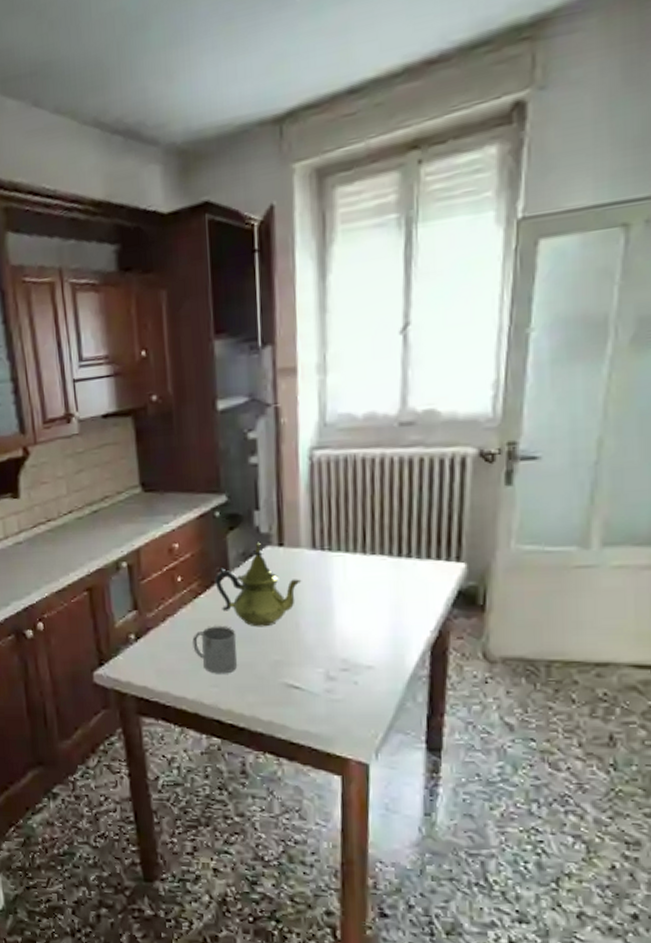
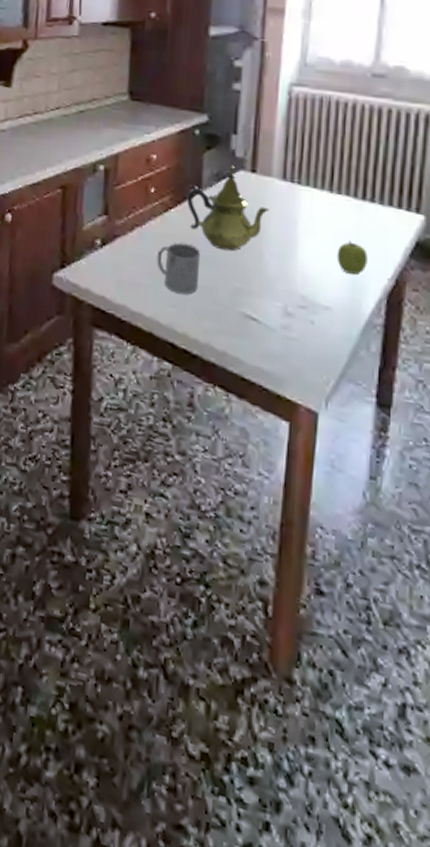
fruit: none [375,599,408,631] -> present [337,240,368,275]

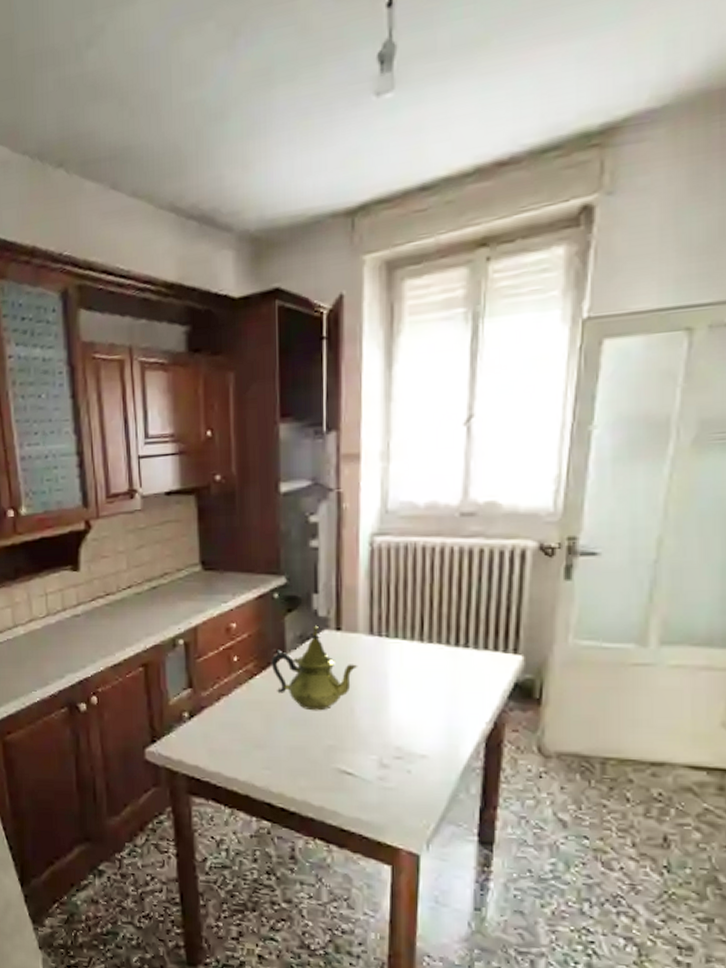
mug: present [157,243,201,295] -> none [246,707,291,757]
fruit: present [337,240,368,275] -> none [431,688,463,721]

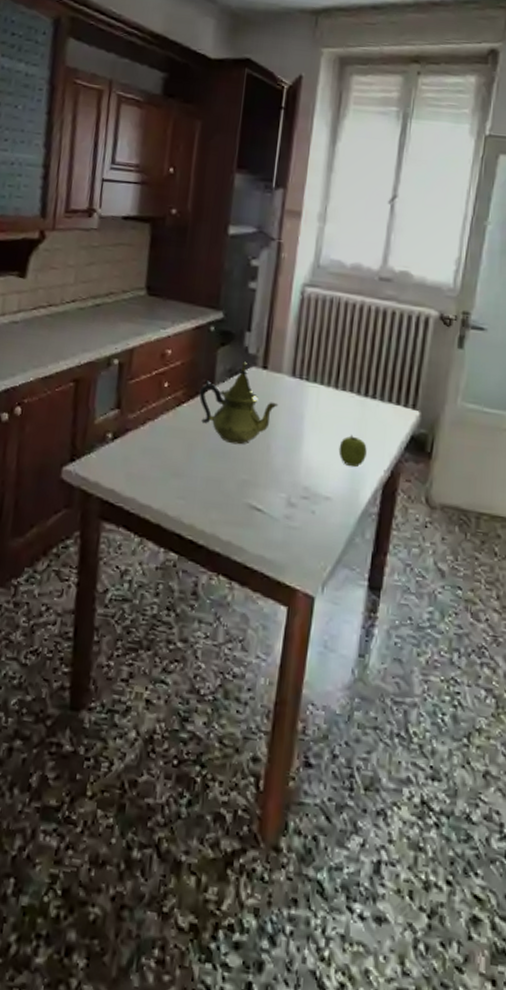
fruit: none [431,688,463,721] -> present [338,434,367,467]

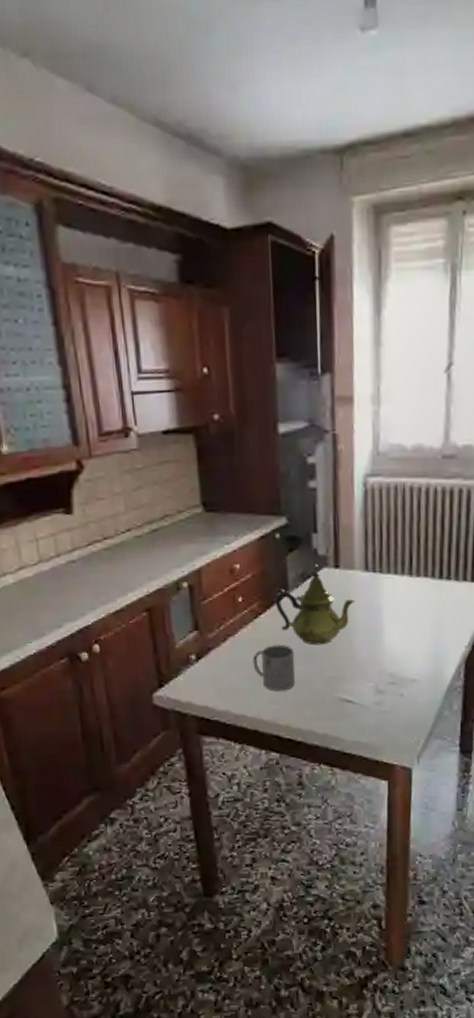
mug: none [167,436,211,487] -> present [253,644,296,691]
fruit: present [338,434,367,467] -> none [419,617,447,647]

